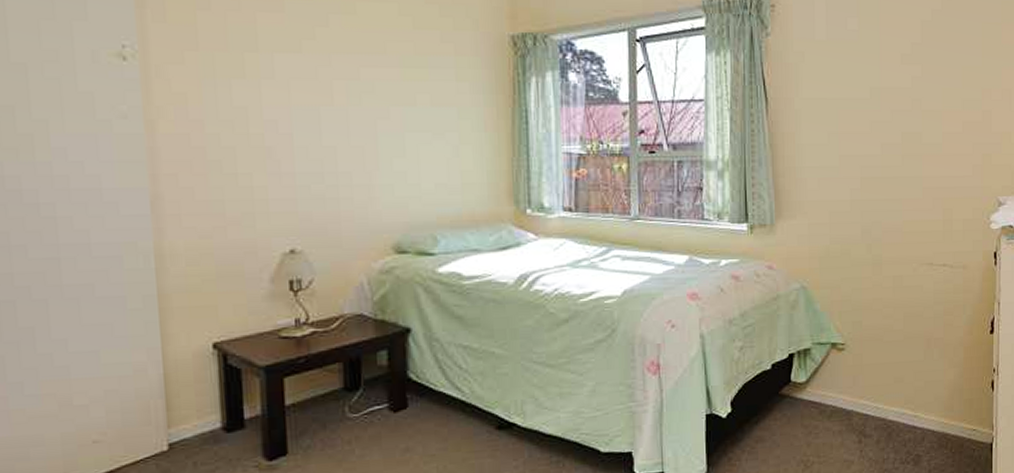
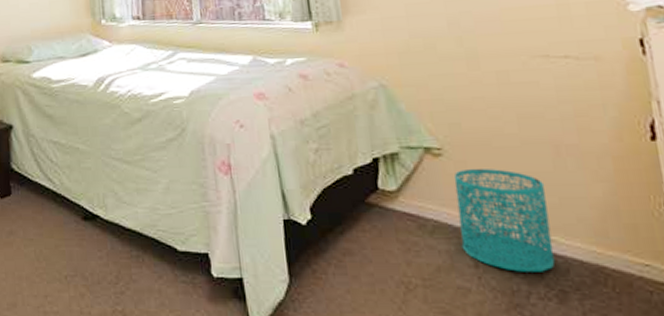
wastebasket: none [851,360,916,444] -> present [453,169,555,272]

